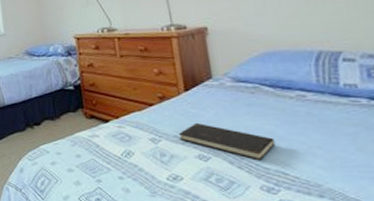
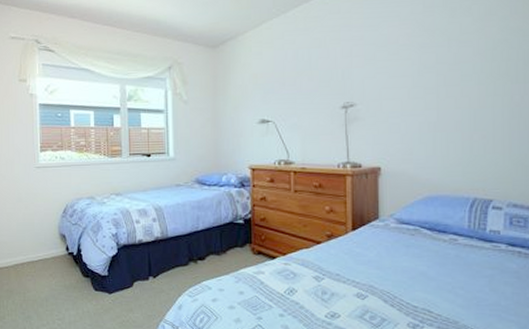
hardcover book: present [178,122,276,161] -> none [341,261,426,300]

